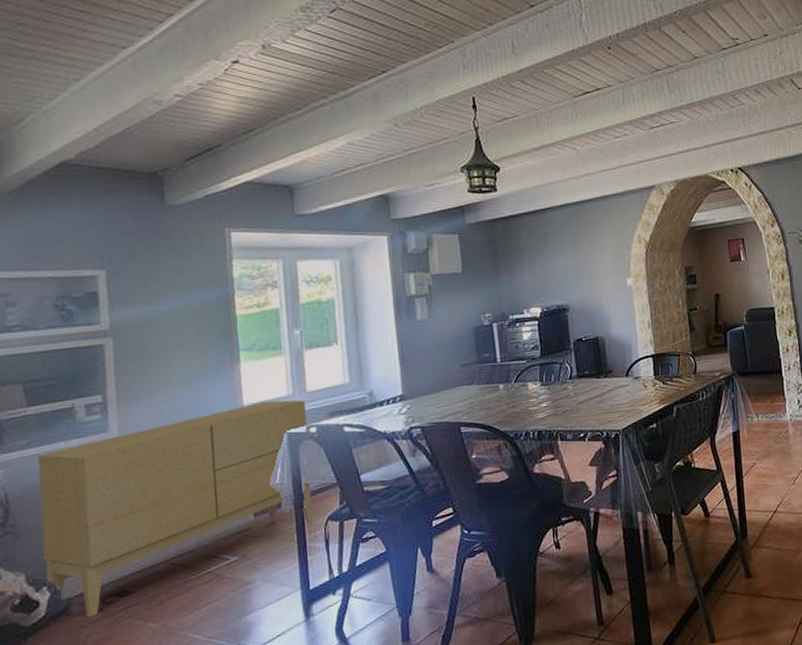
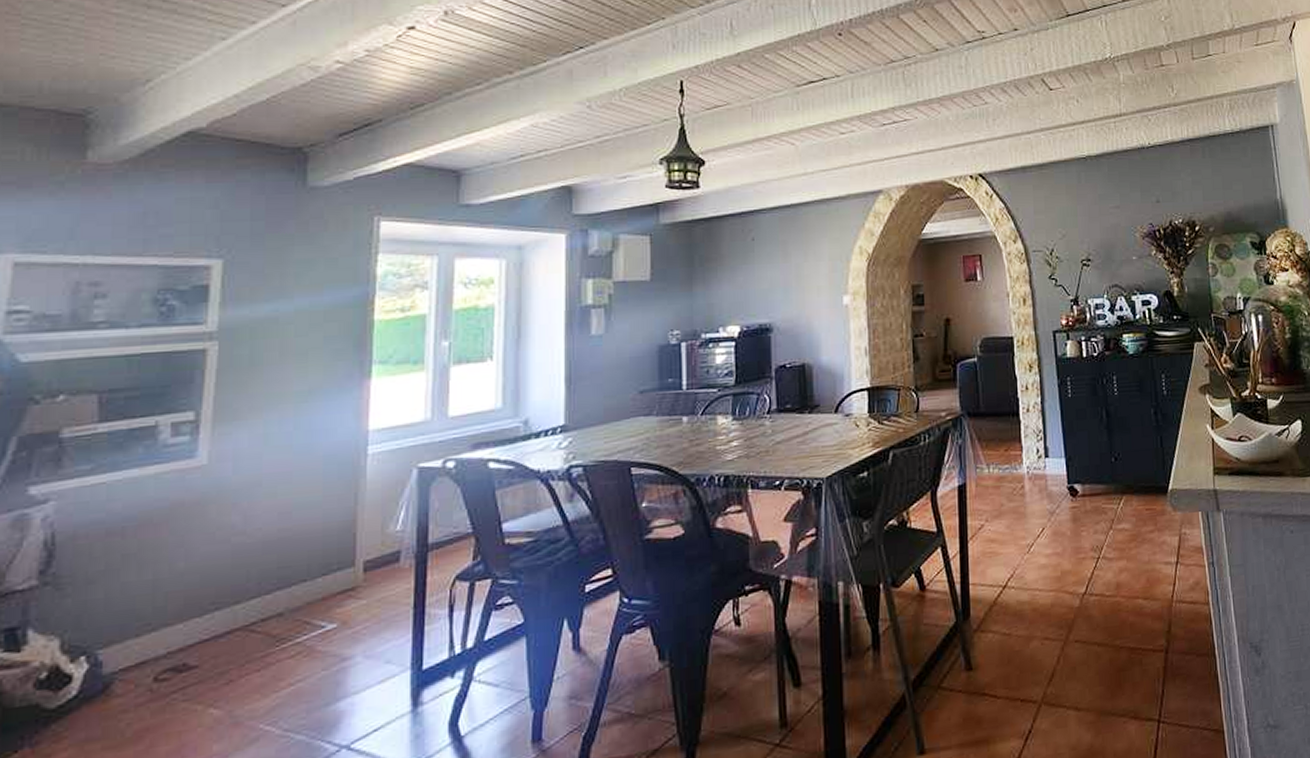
sideboard: present [38,400,313,617] -> none [86,426,446,699]

